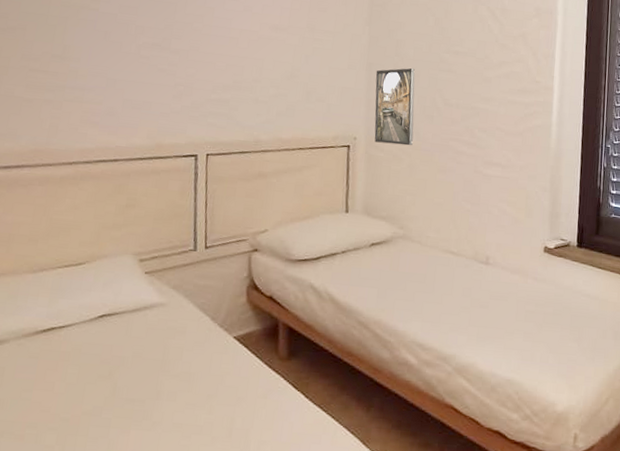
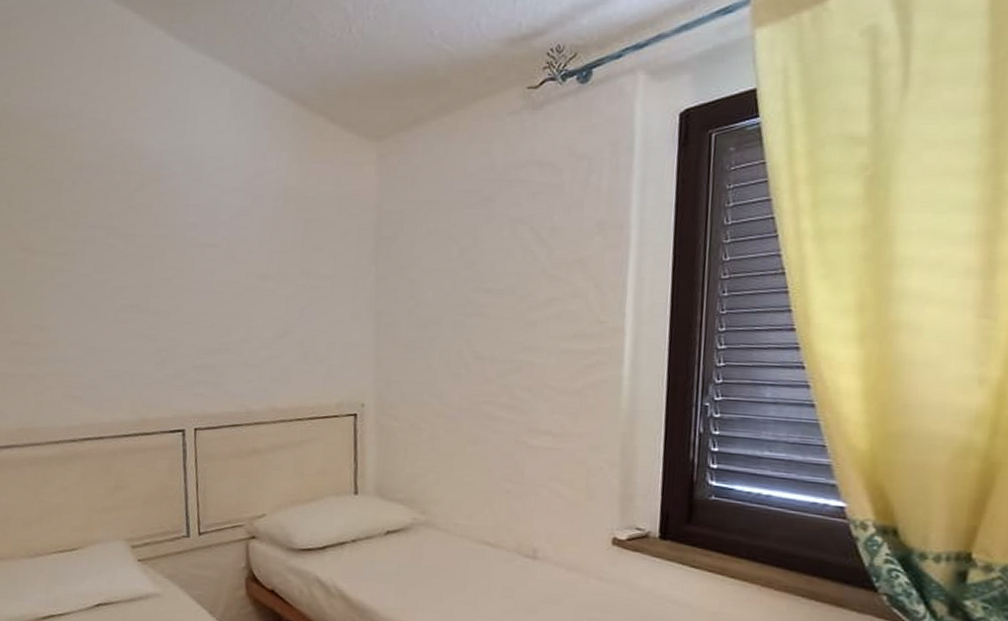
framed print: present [374,68,415,146] -> none [385,314,436,412]

